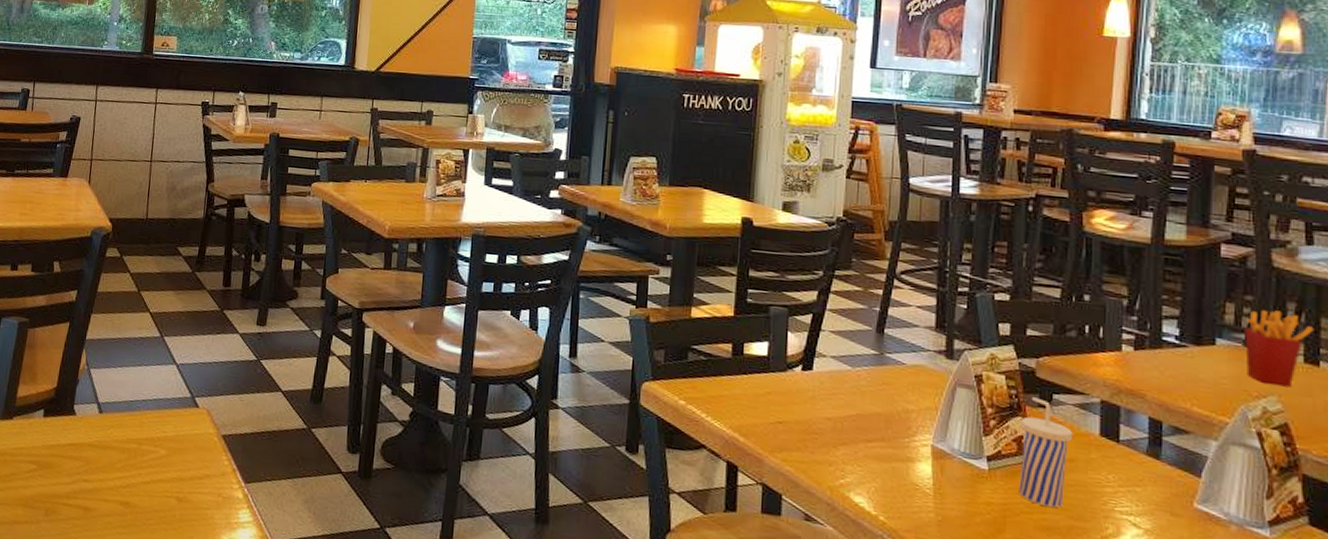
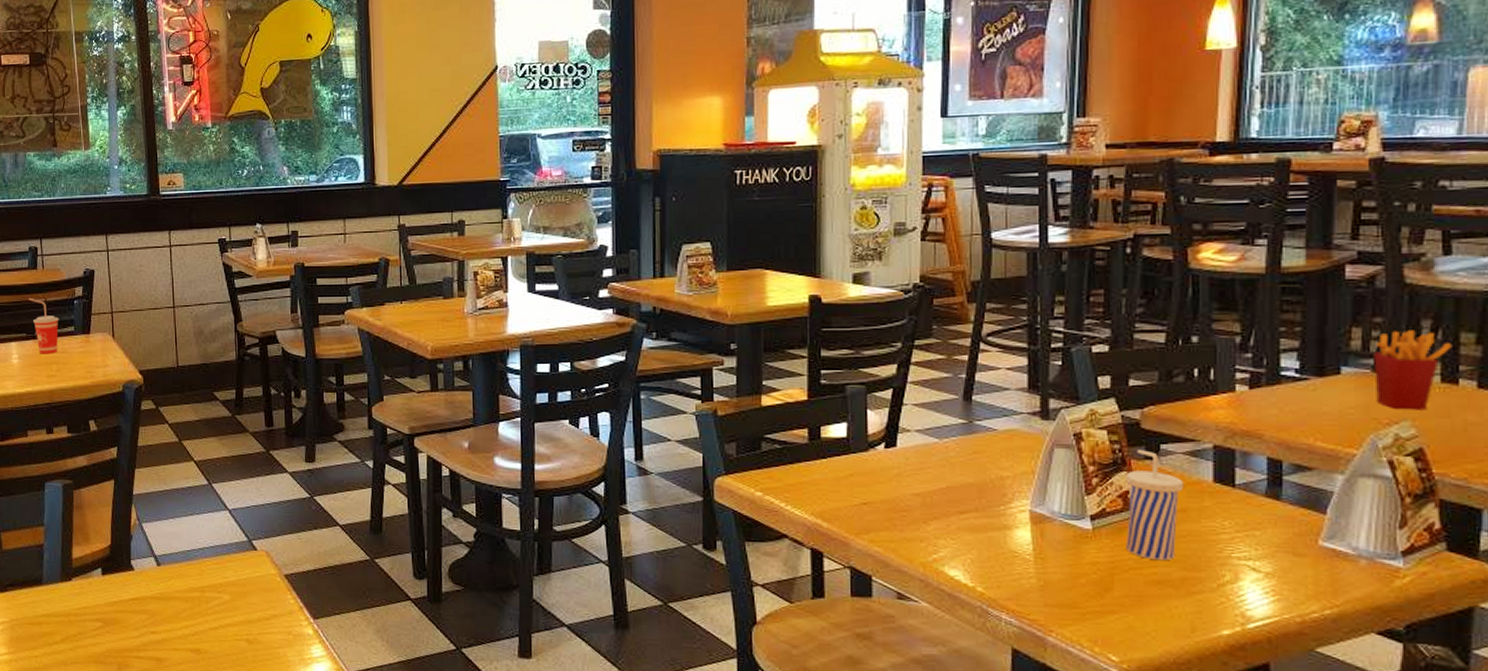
beverage cup: none [13,136,40,193] -> present [28,297,59,354]

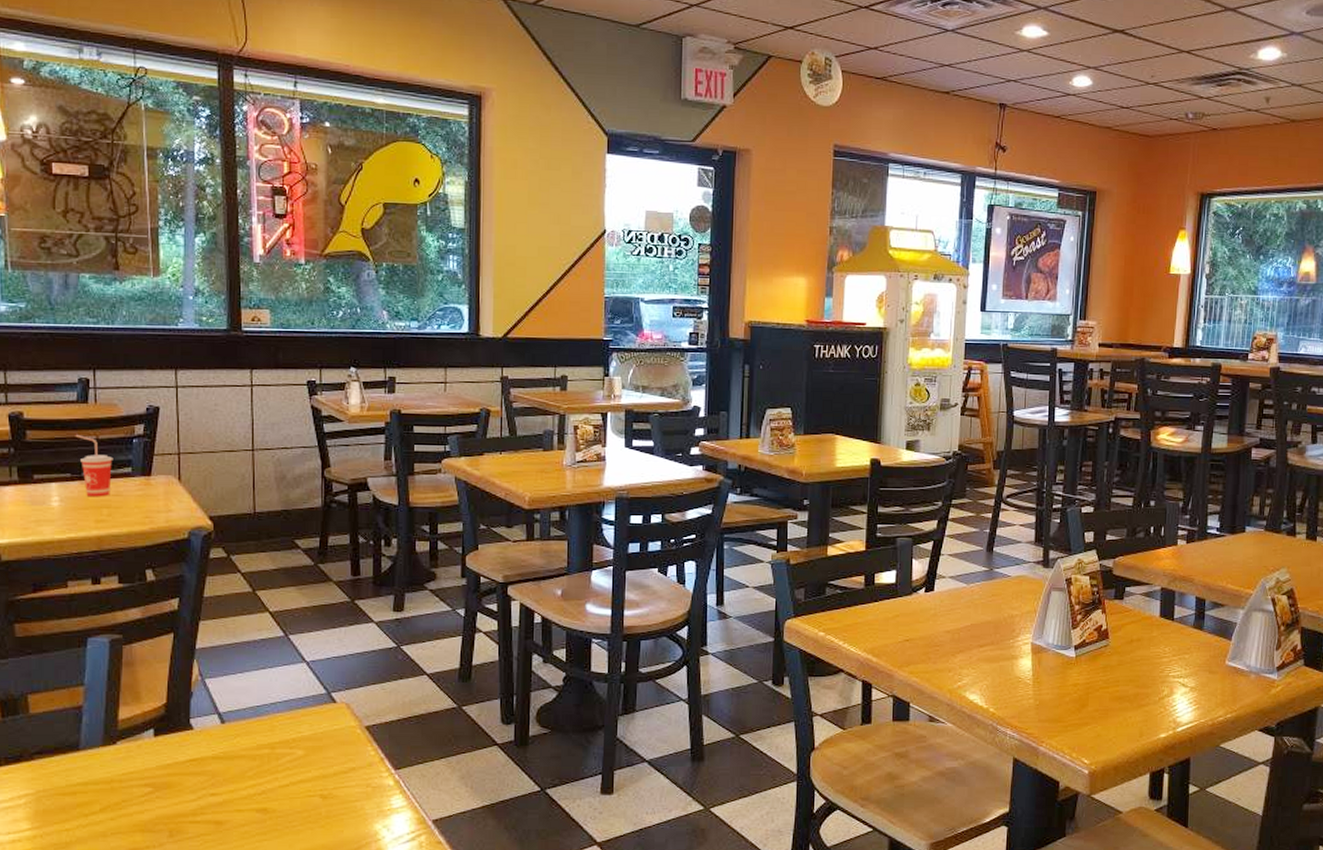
beverage cup: present [1126,450,1184,561] -> none [1098,592,1140,681]
french fries: present [1374,330,1453,410] -> none [1266,499,1314,560]

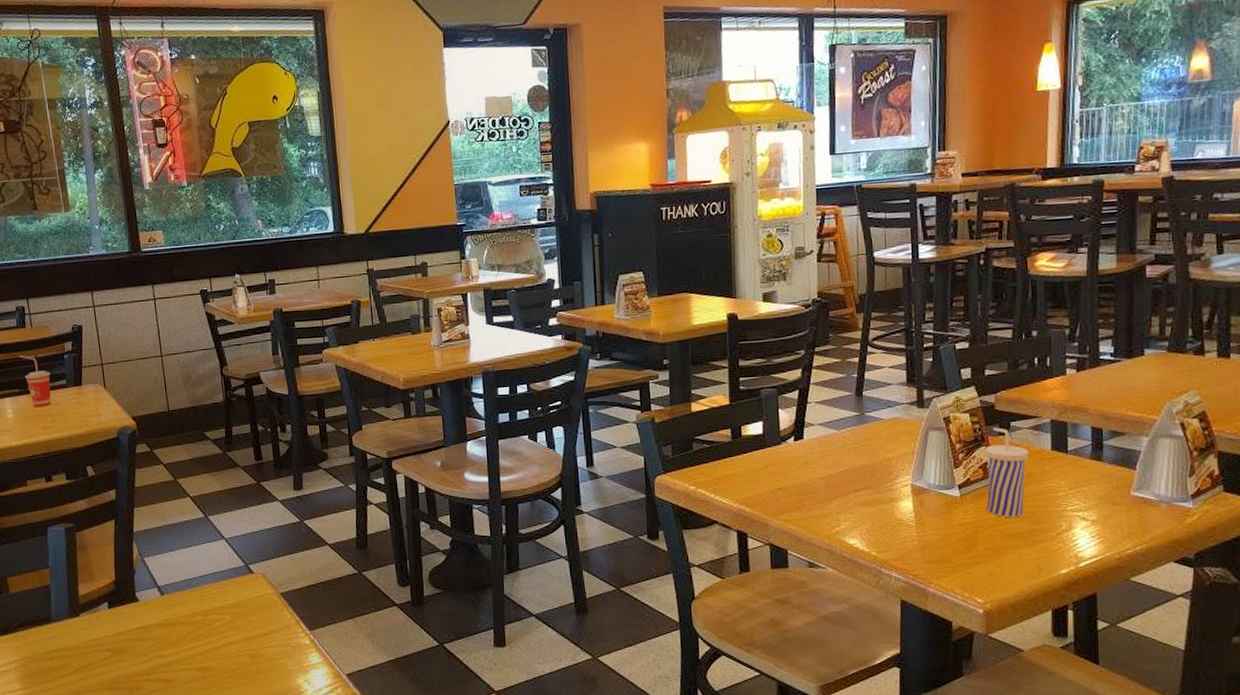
beverage cup: none [1098,592,1140,681] -> present [985,428,1030,518]

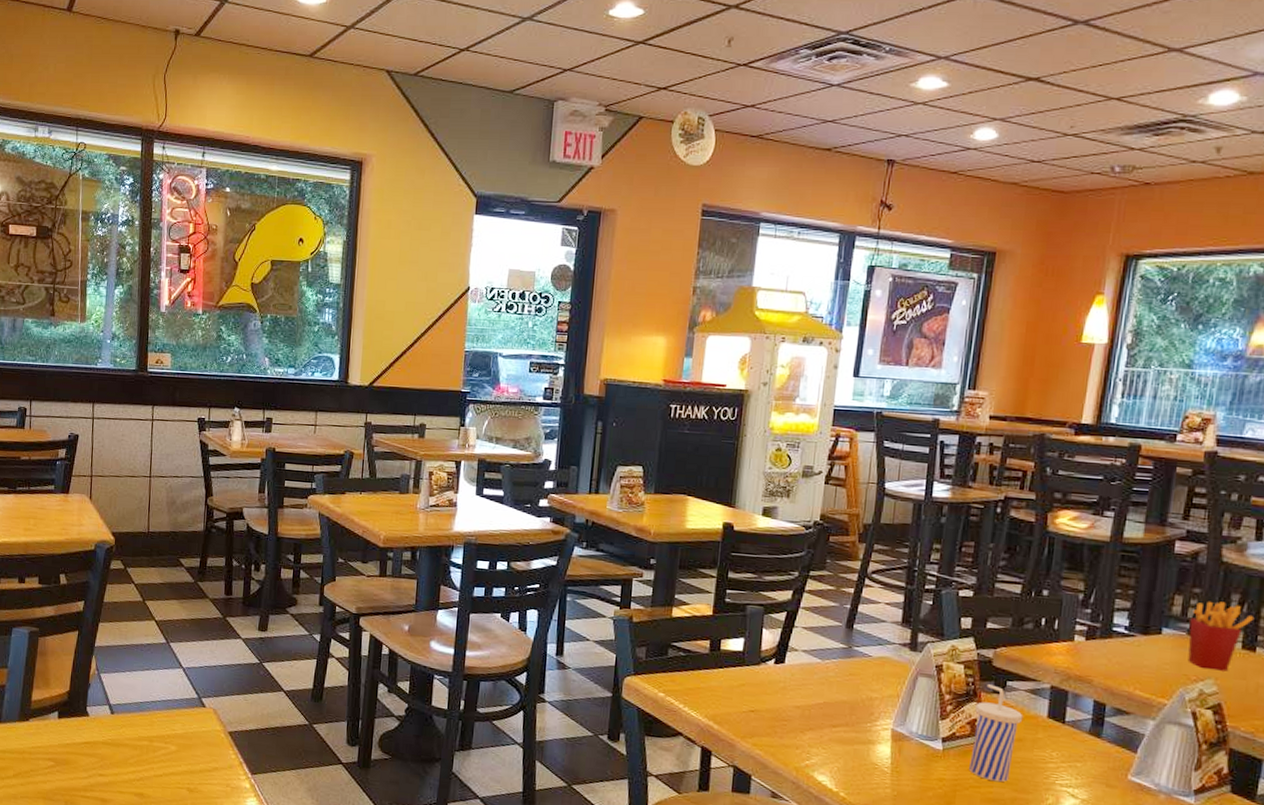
beverage cup: present [18,355,52,408] -> none [13,454,41,509]
french fries: none [1168,316,1225,382] -> present [1187,601,1255,671]

